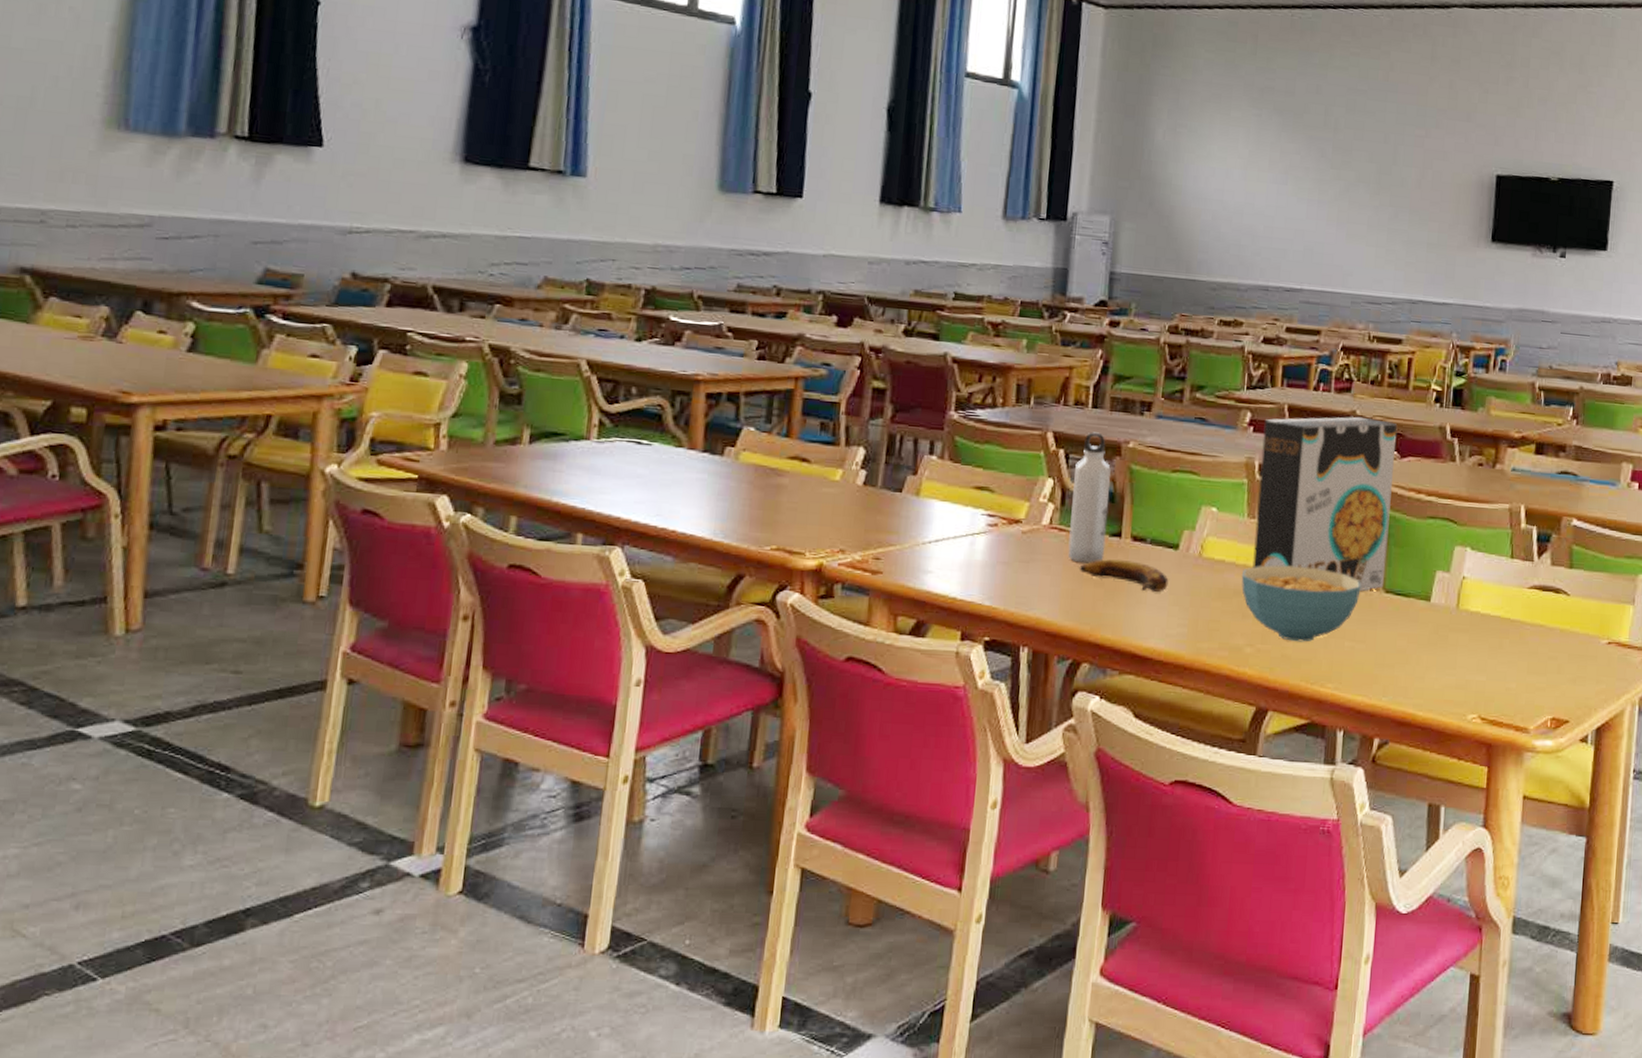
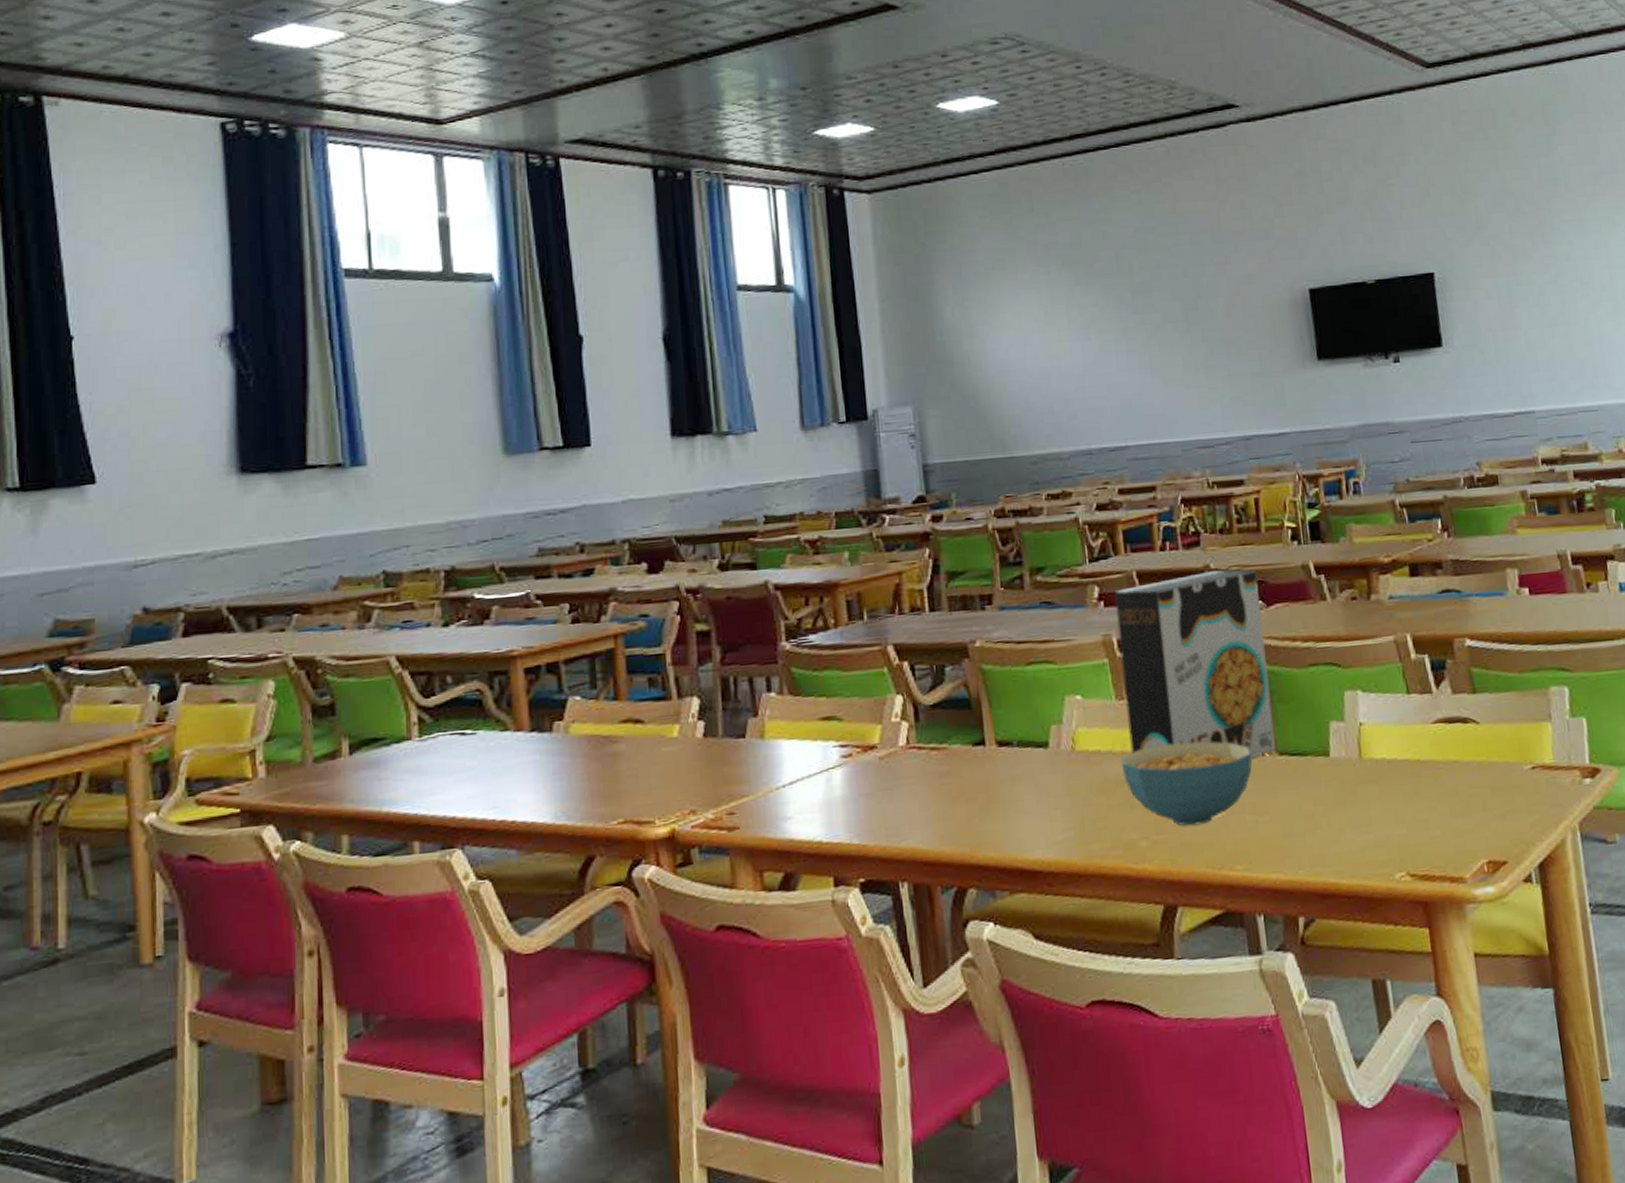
water bottle: present [1067,432,1111,563] -> none [923,636,971,780]
banana: present [1079,559,1169,592] -> none [946,768,1045,799]

